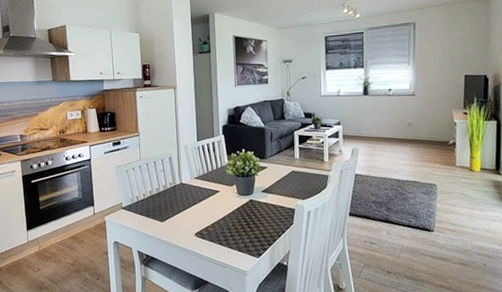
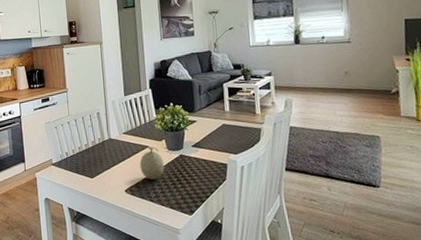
fruit: none [208,190,234,224] -> present [137,146,164,180]

